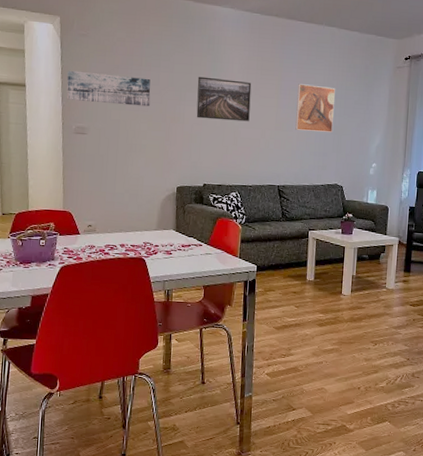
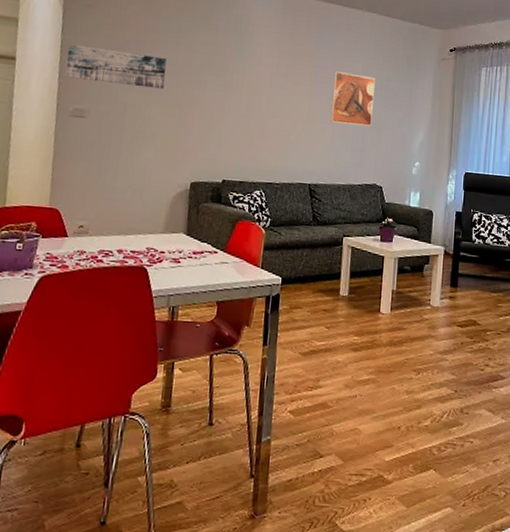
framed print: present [196,76,252,122] -> none [217,58,283,111]

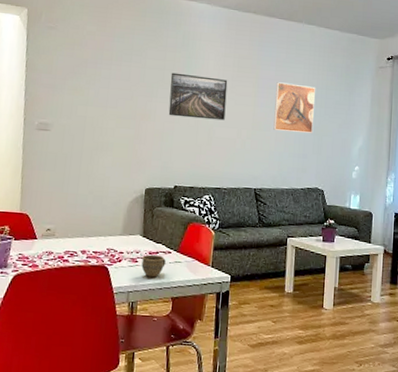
wall art: present [65,43,167,89] -> none [30,63,121,103]
cup: none [184,254,212,280] -> present [141,254,166,278]
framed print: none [217,58,283,111] -> present [168,72,228,121]

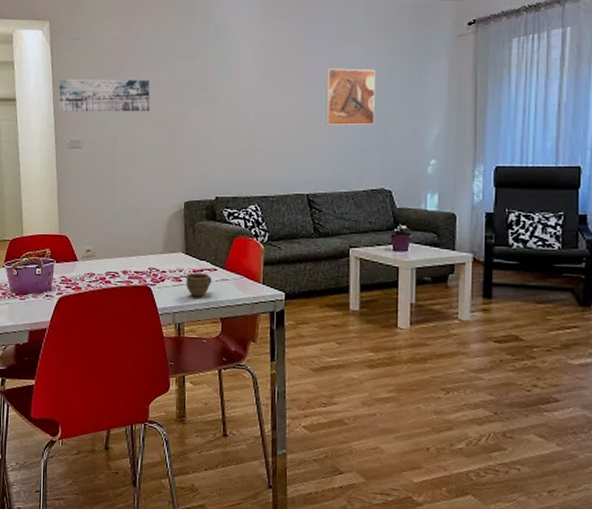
wall art: none [30,63,121,103] -> present [58,78,150,112]
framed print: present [168,72,228,121] -> none [203,71,269,120]

